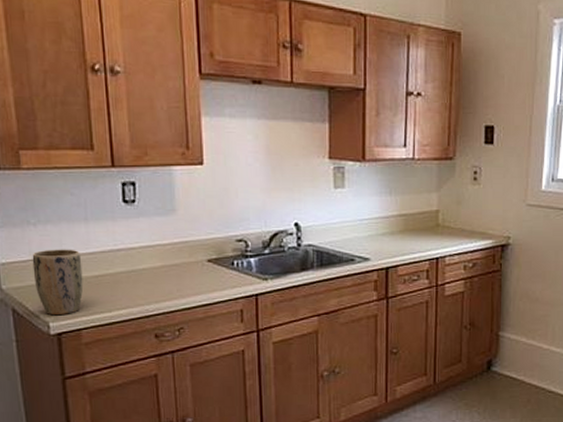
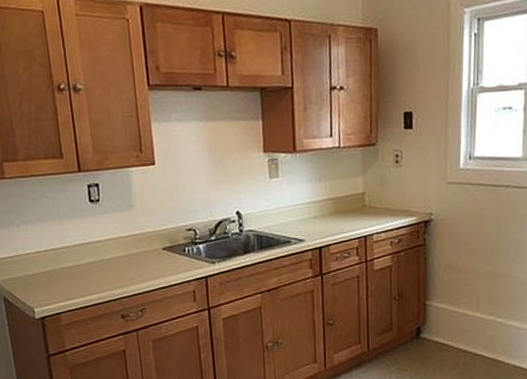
plant pot: present [32,249,84,315] -> none [17,244,60,302]

